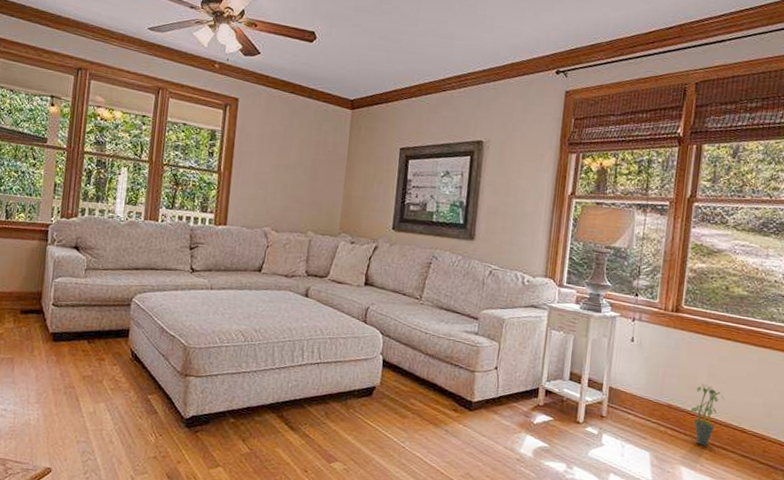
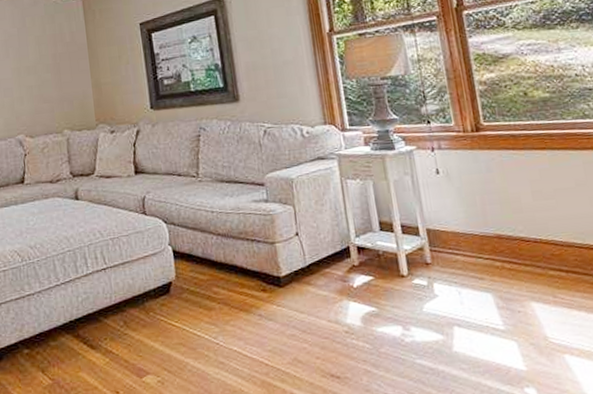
potted plant: present [690,383,726,446] -> none [523,203,560,274]

